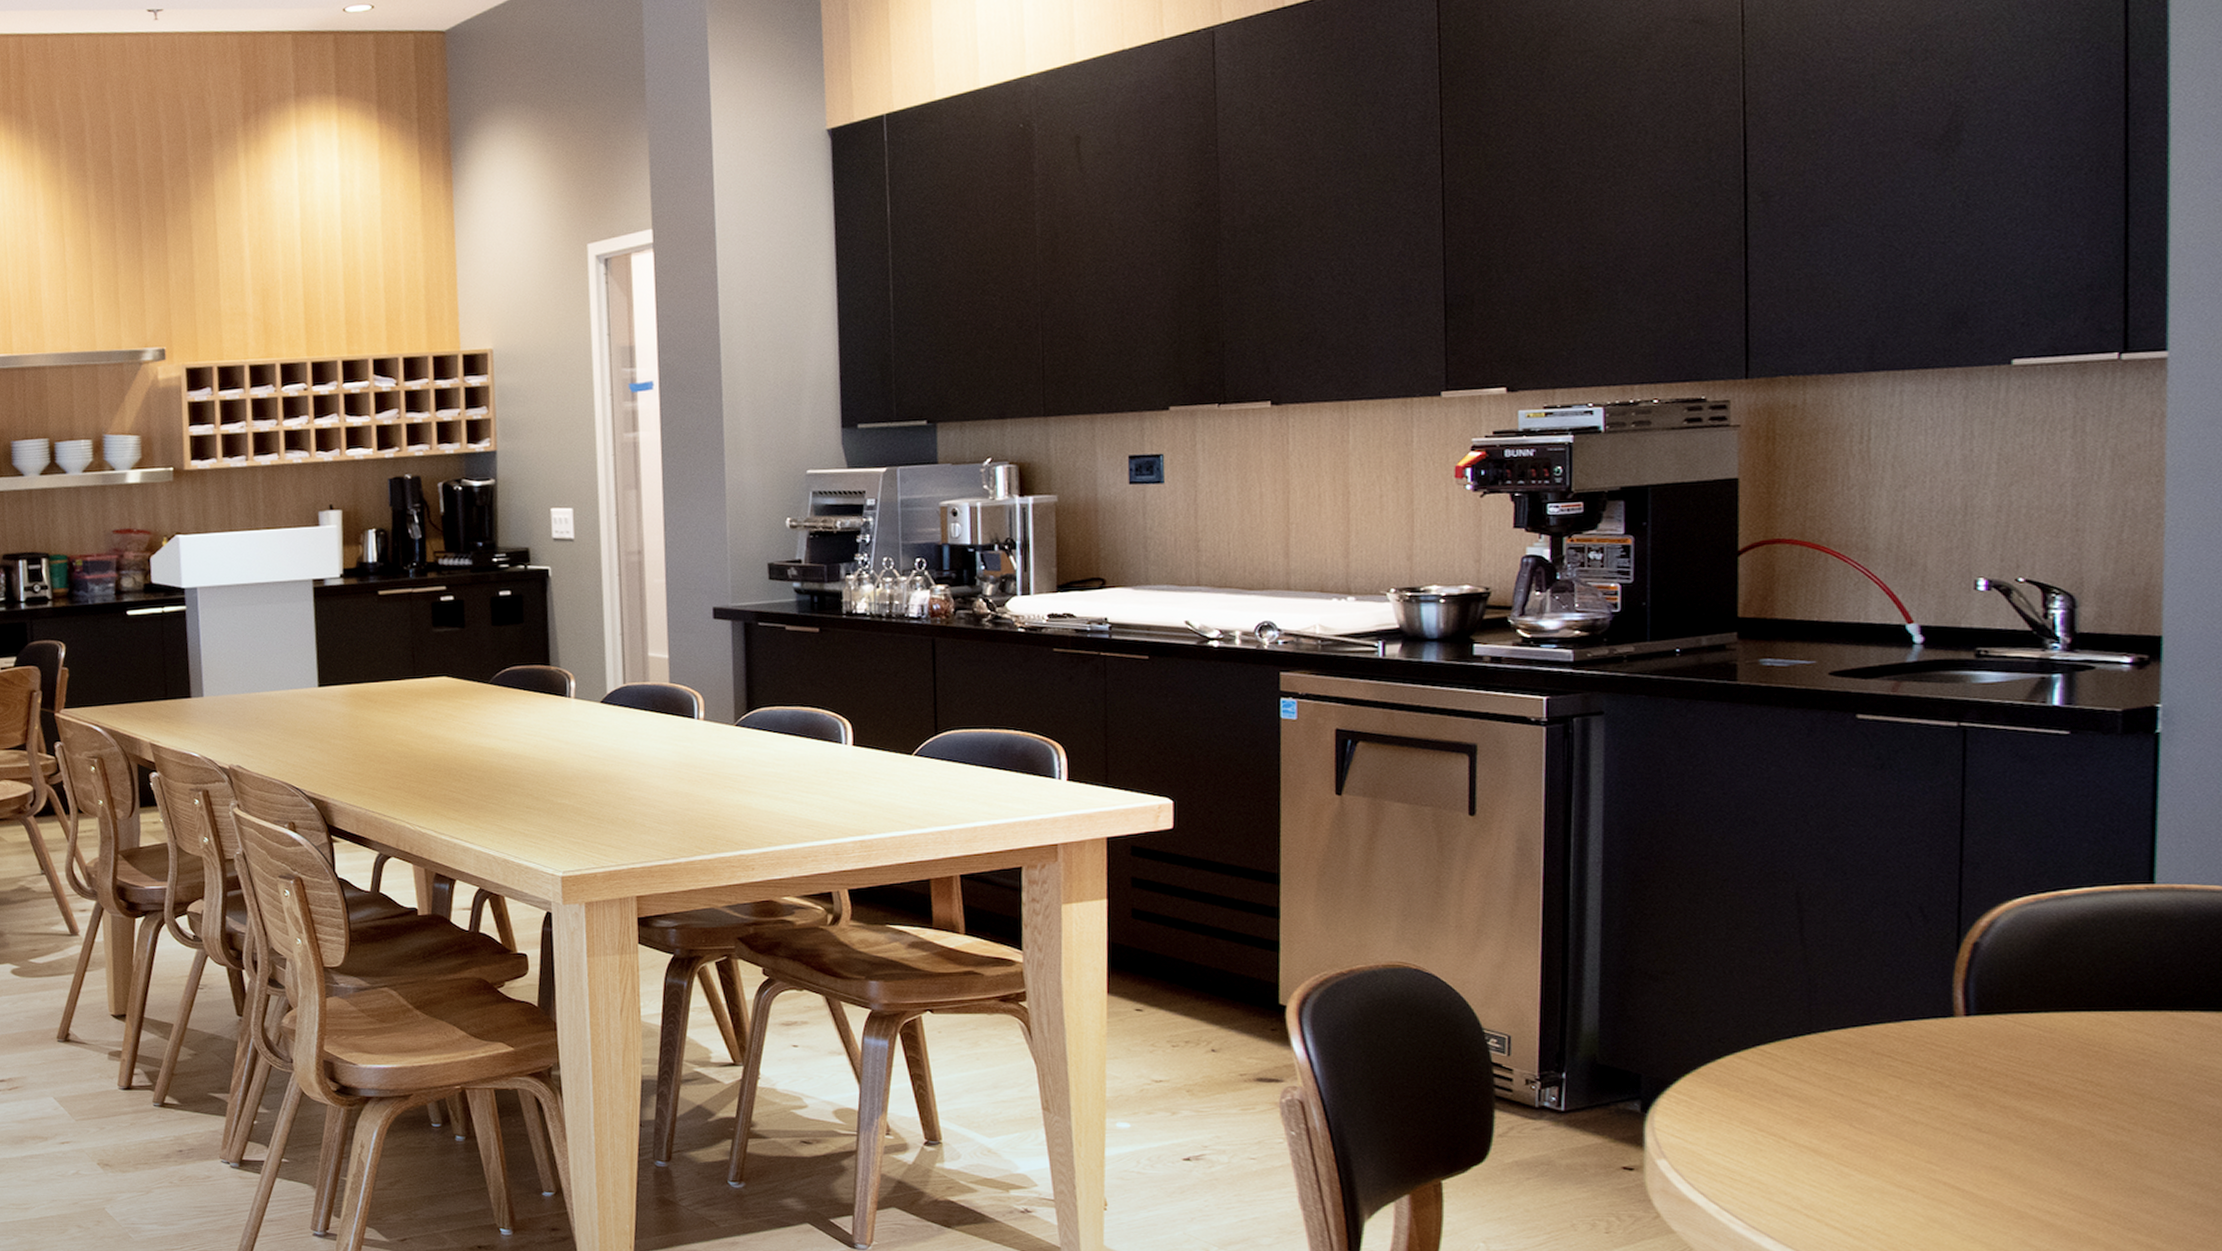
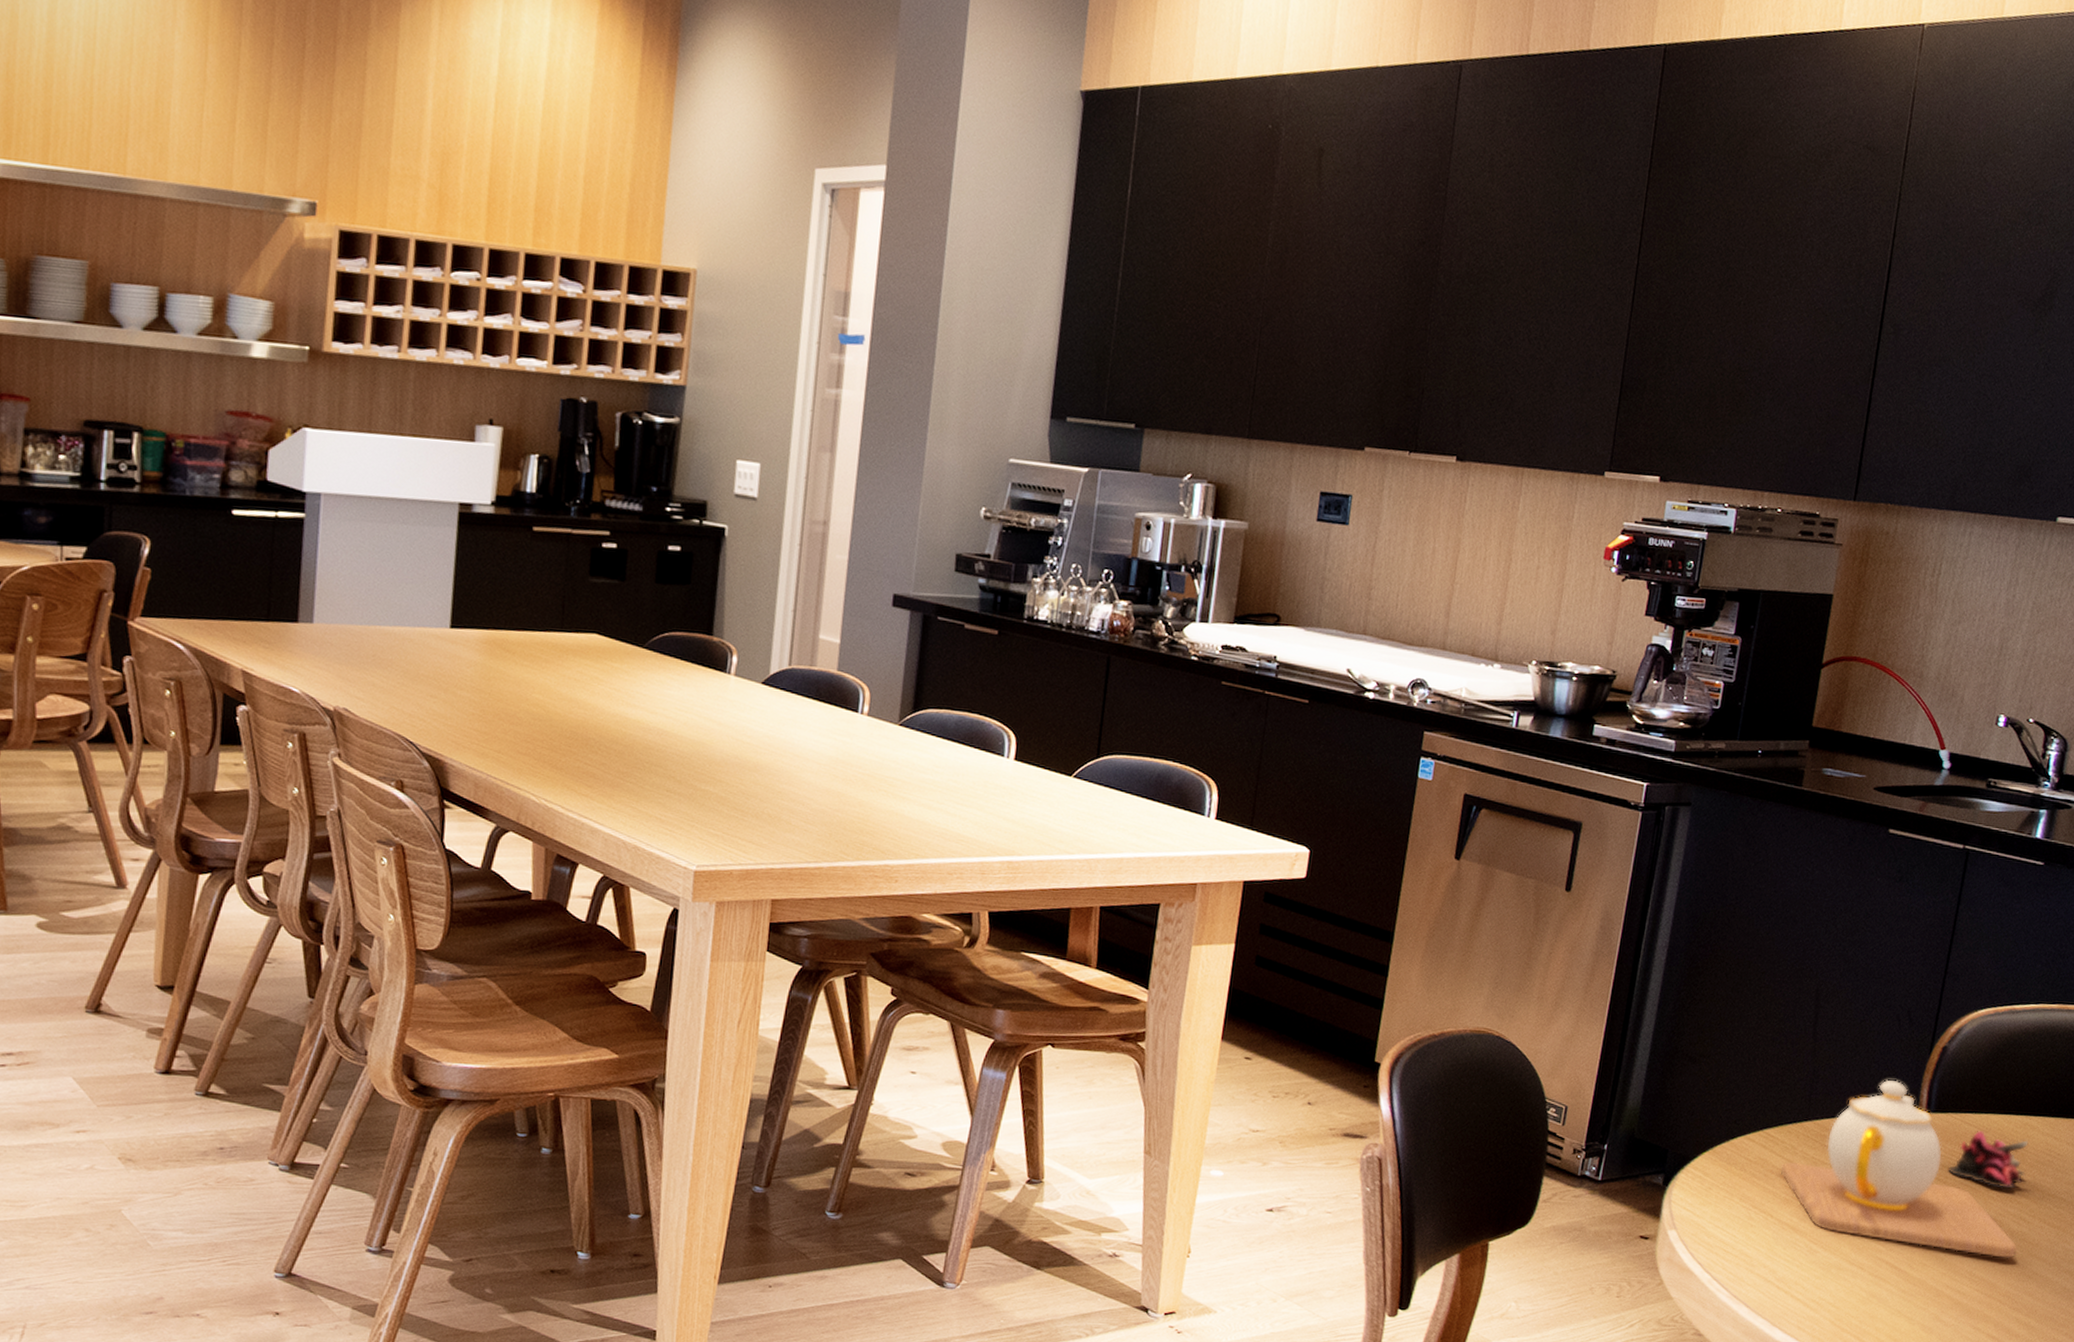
teapot: none [1786,983,2120,1172] -> present [1781,1079,2018,1258]
flower: none [2006,1032,2114,1094] -> present [1947,1131,2029,1188]

